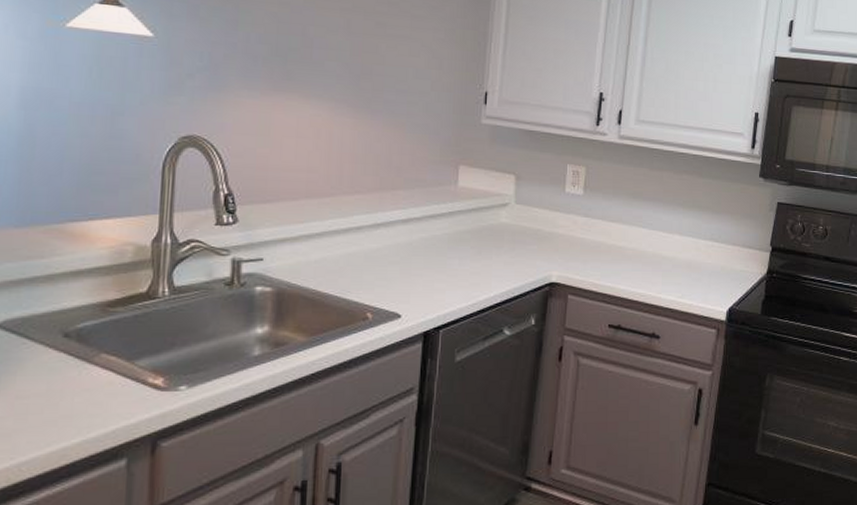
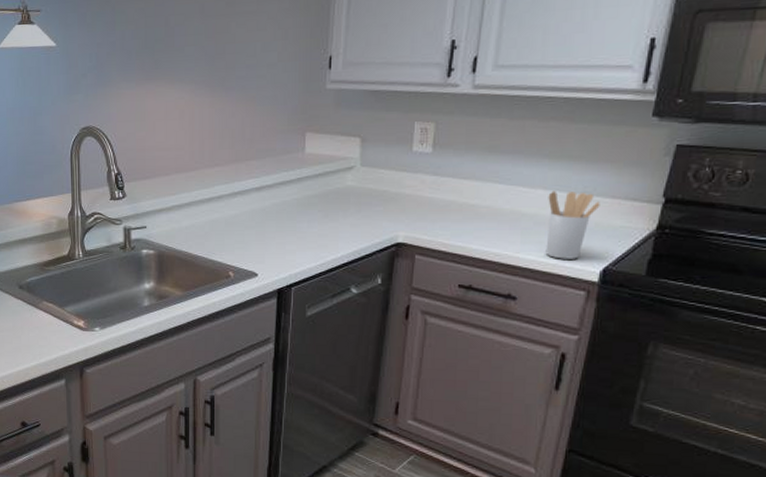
utensil holder: none [683,236,724,300] -> present [545,191,600,259]

